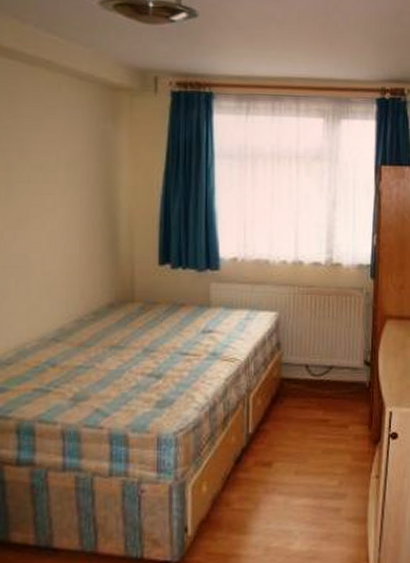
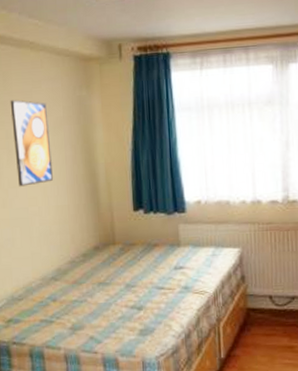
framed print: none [14,125,64,229] -> present [10,100,54,187]

